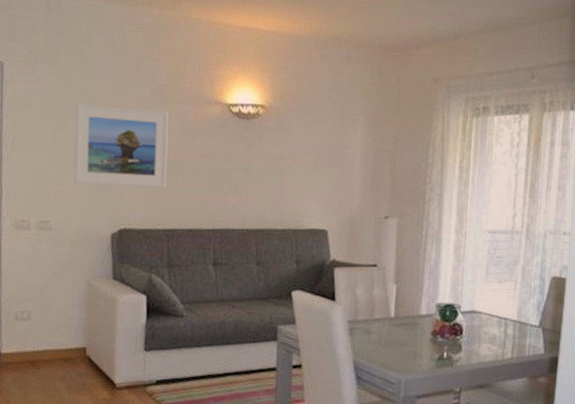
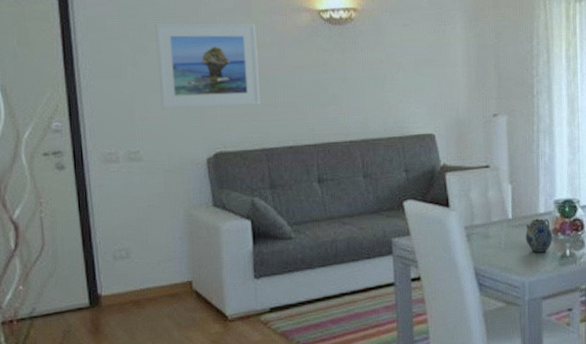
teapot: none [405,319,432,353] -> present [525,218,552,253]

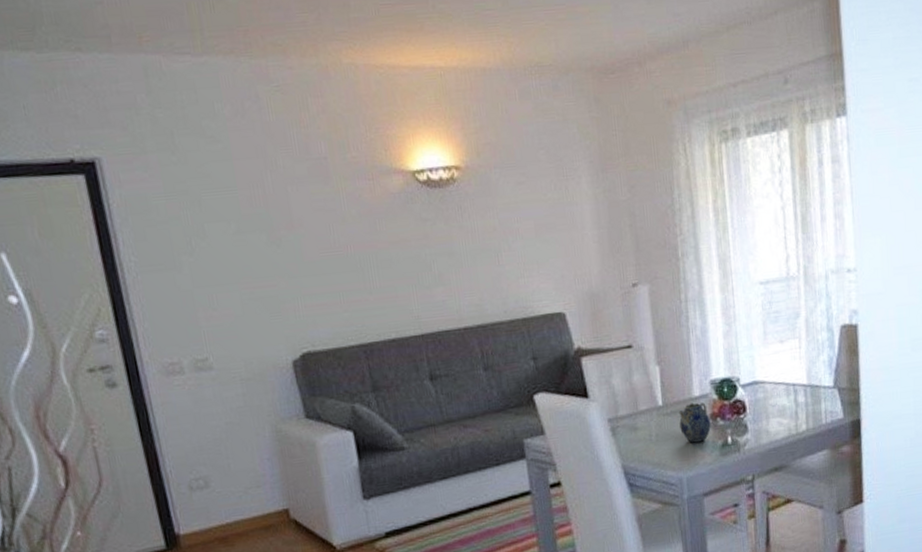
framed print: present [155,22,260,110] -> none [211,192,352,306]

